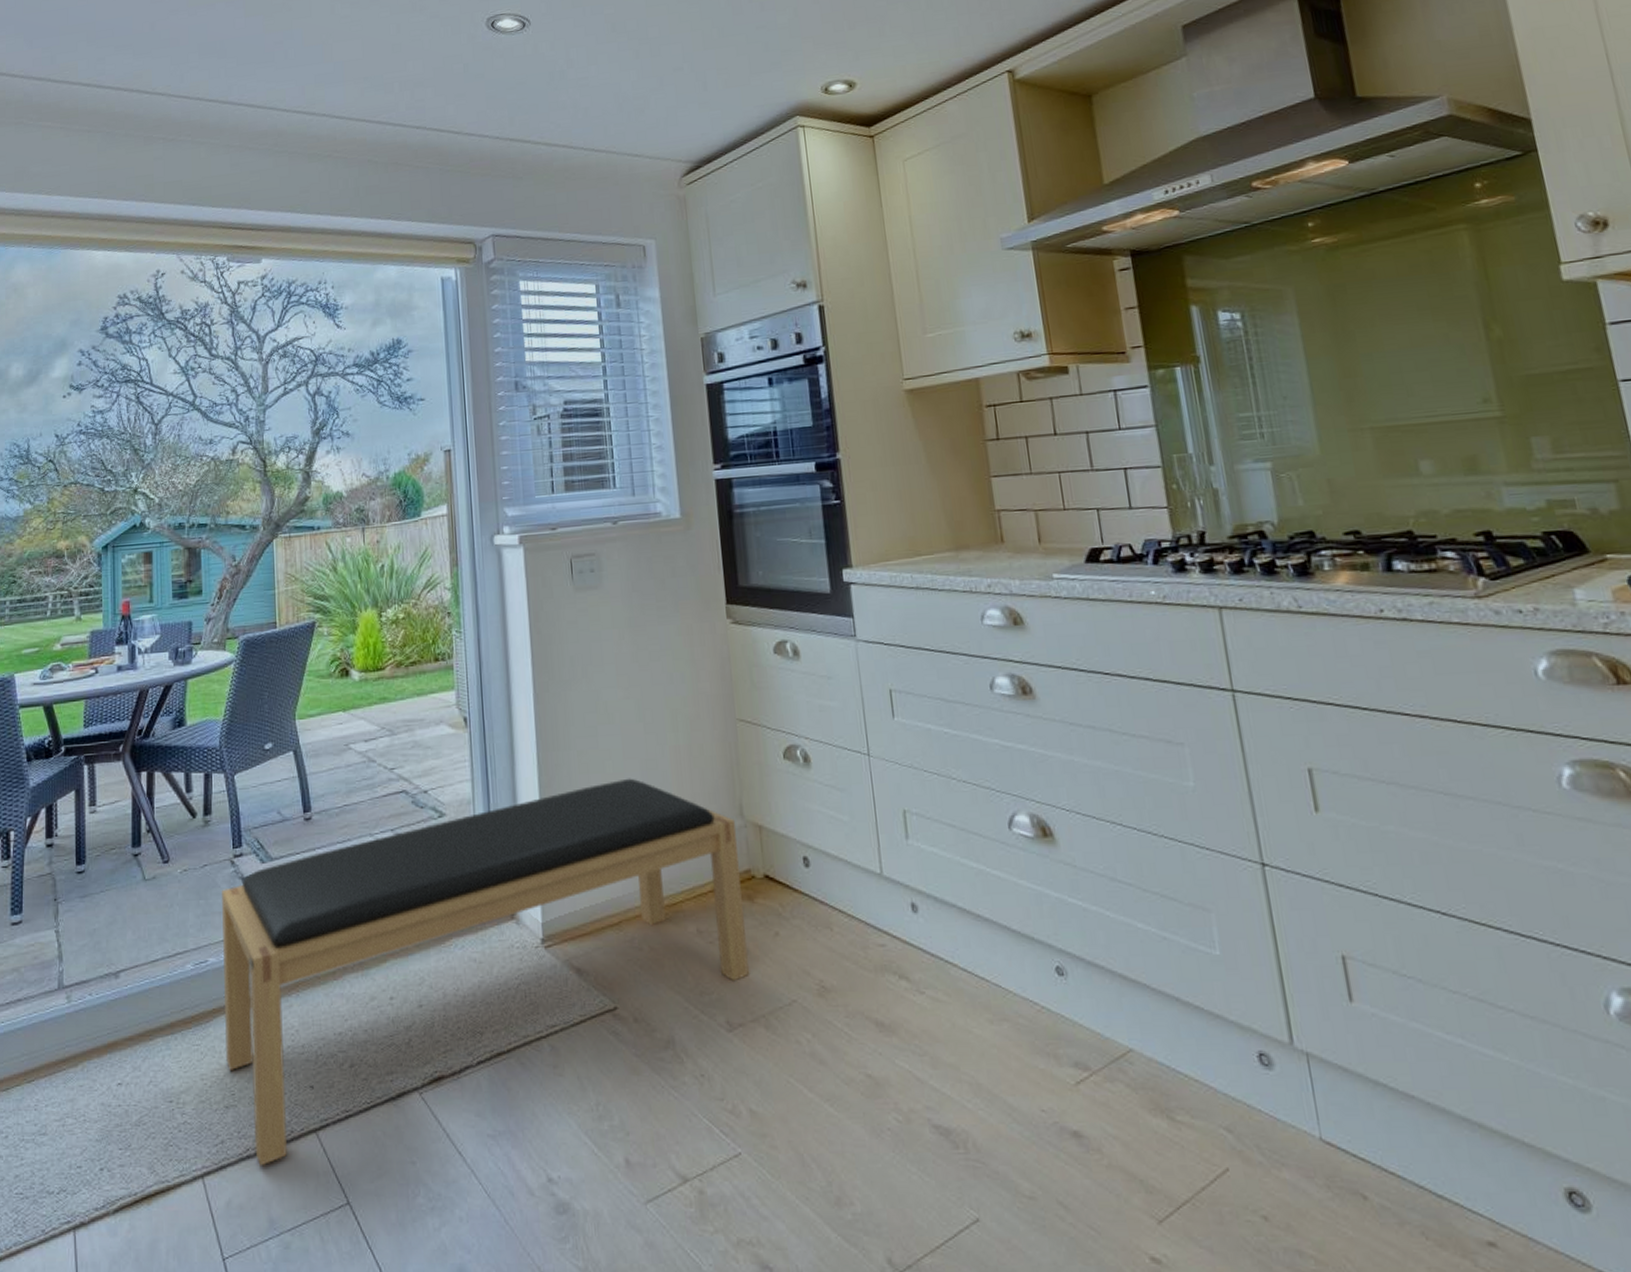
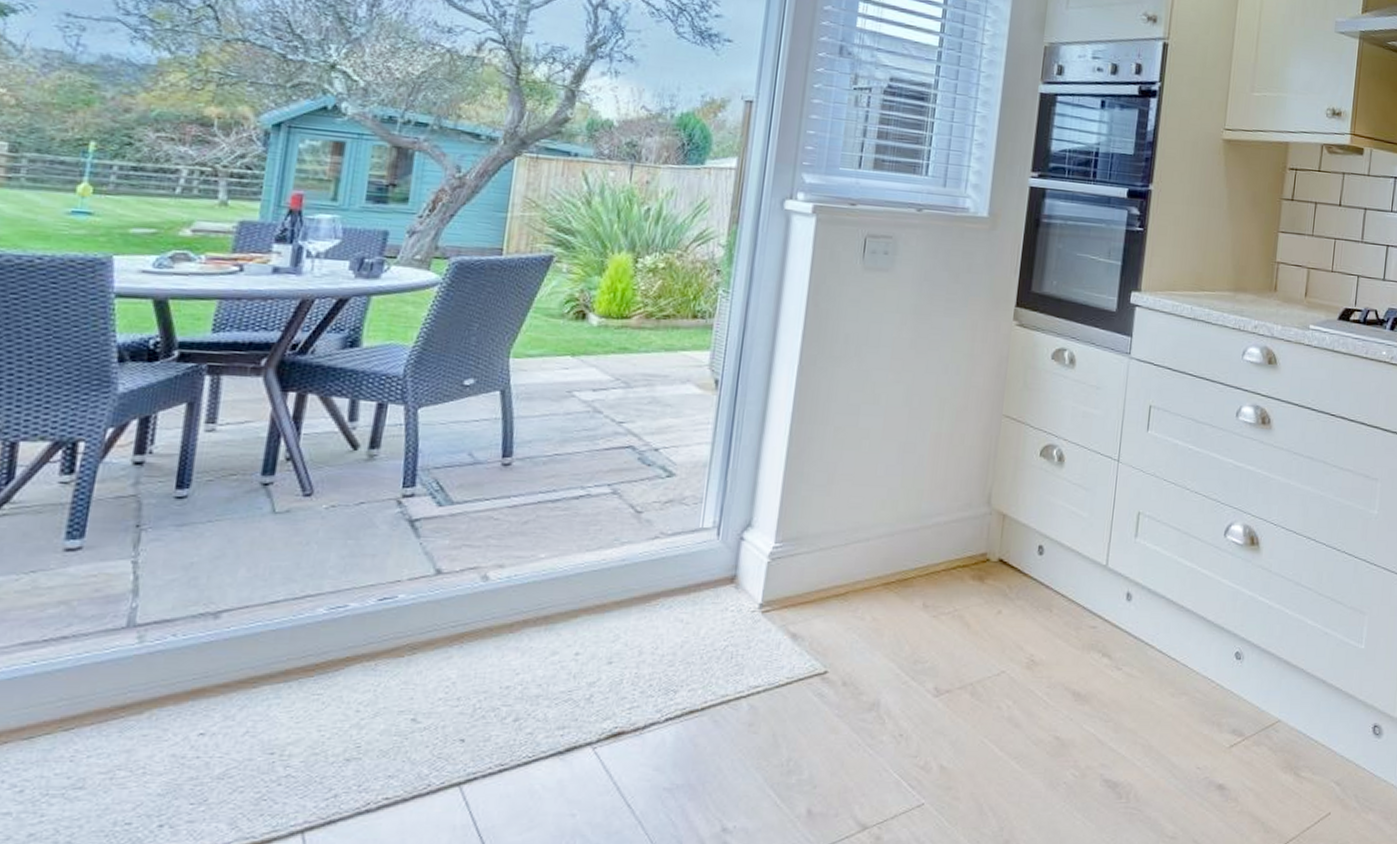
bench: present [222,778,749,1166] -> none [354,458,982,821]

